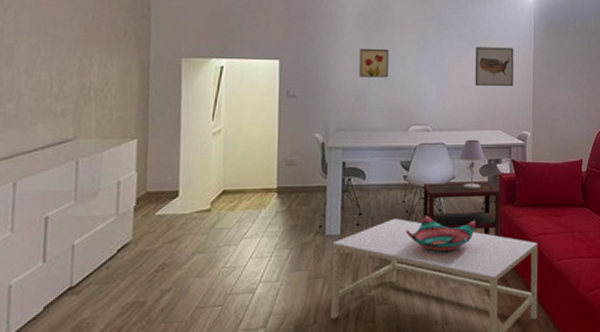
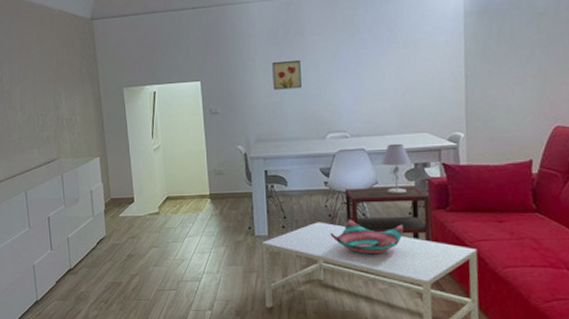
wall art: present [475,47,514,87] -> none [394,42,441,88]

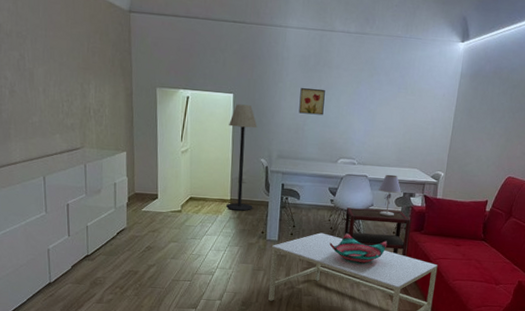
floor lamp: none [199,90,236,206] -> present [226,104,257,211]

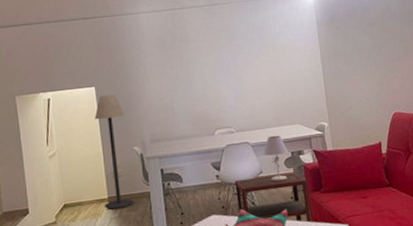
wall art: present [299,88,325,115] -> none [162,64,190,93]

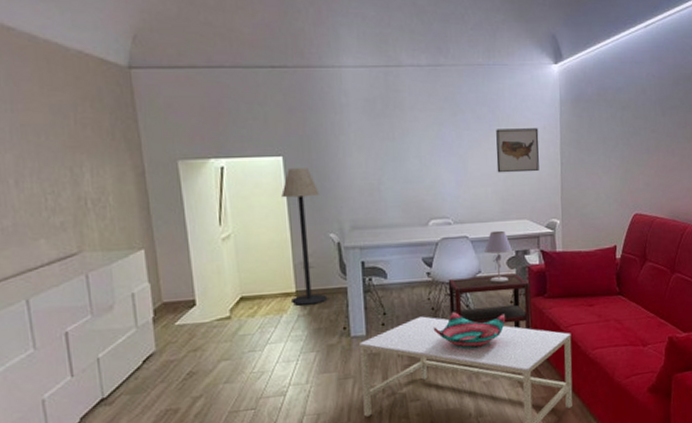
wall art: none [265,47,305,87] -> present [496,128,540,173]

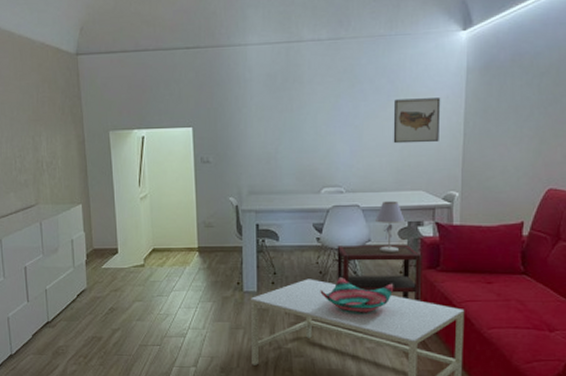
floor lamp: present [281,168,328,306] -> none [190,138,225,260]

